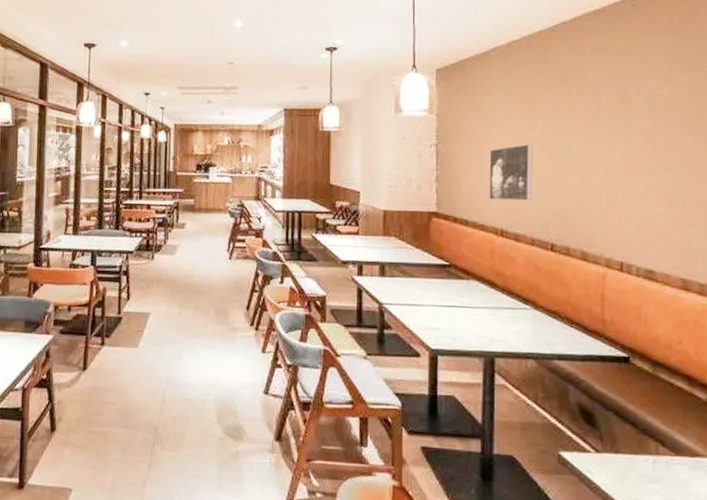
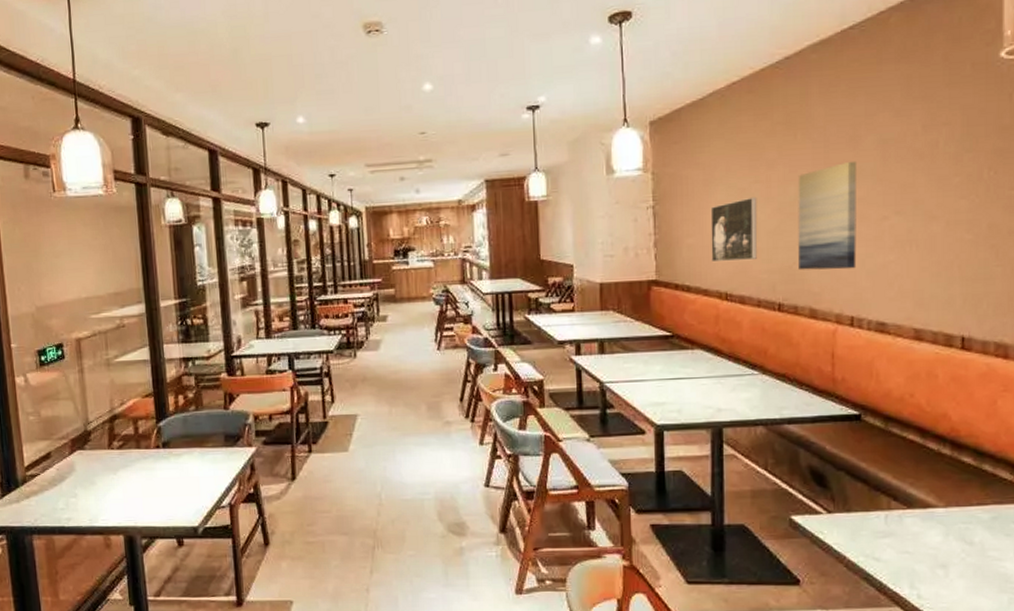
wall art: none [571,118,626,218] -> present [798,160,857,270]

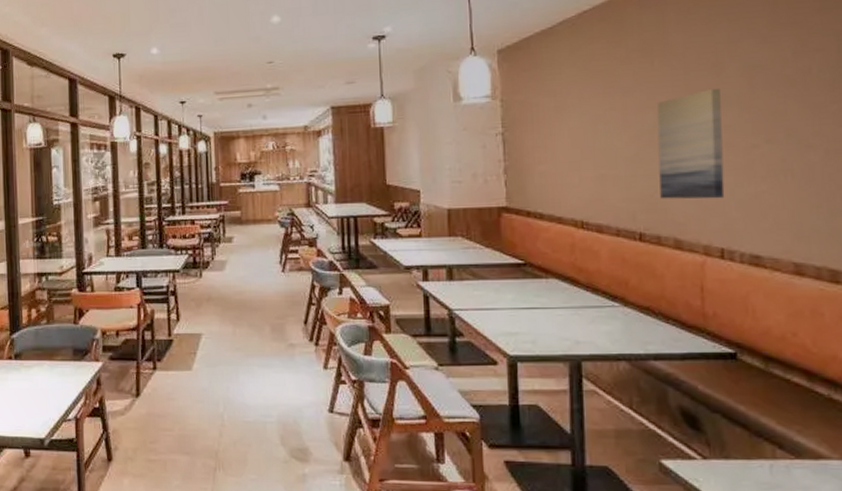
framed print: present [710,196,758,261] -> none [563,124,614,189]

